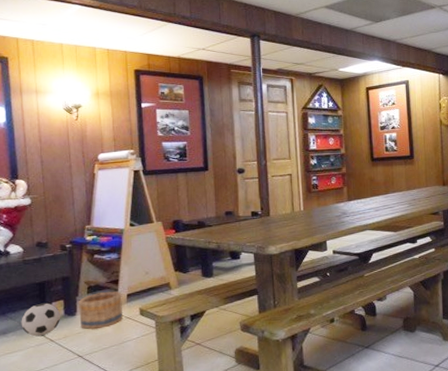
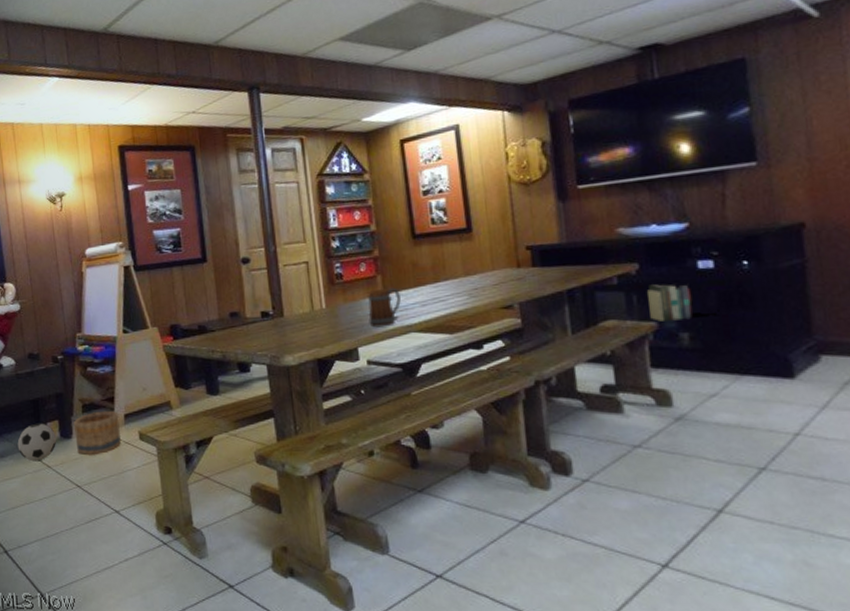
beer mug: none [336,196,360,226] -> present [368,287,401,328]

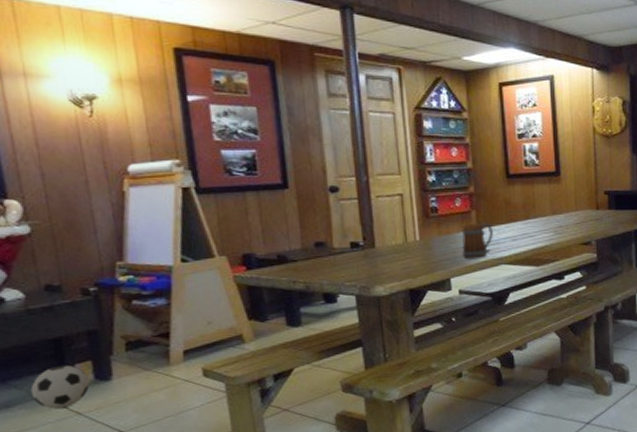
basket: present [73,410,121,456] -> none [113,347,179,397]

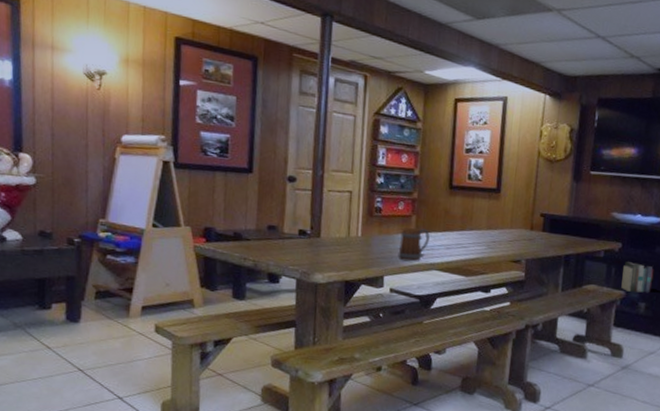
soccer ball: present [30,365,90,410] -> none [13,302,62,341]

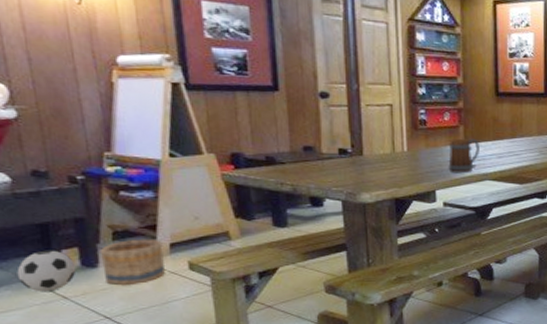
soccer ball: none [13,302,62,341] -> present [16,250,77,292]
basket: none [83,299,136,342] -> present [99,238,165,286]

